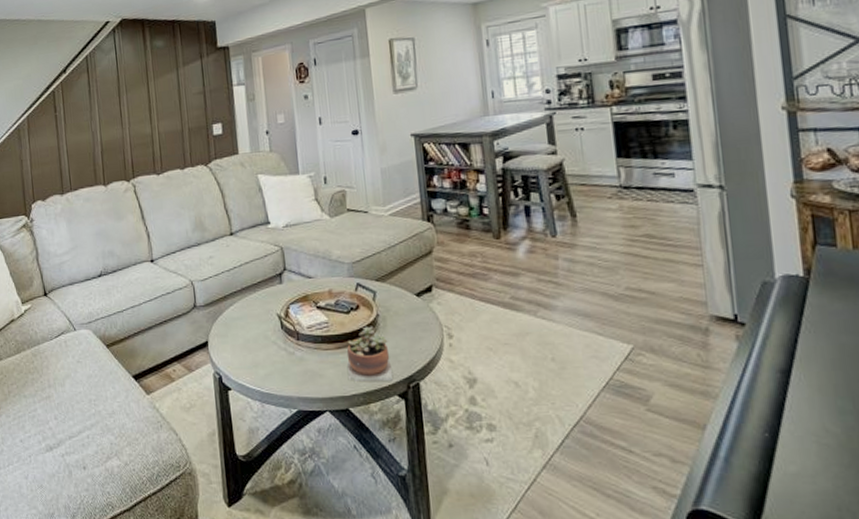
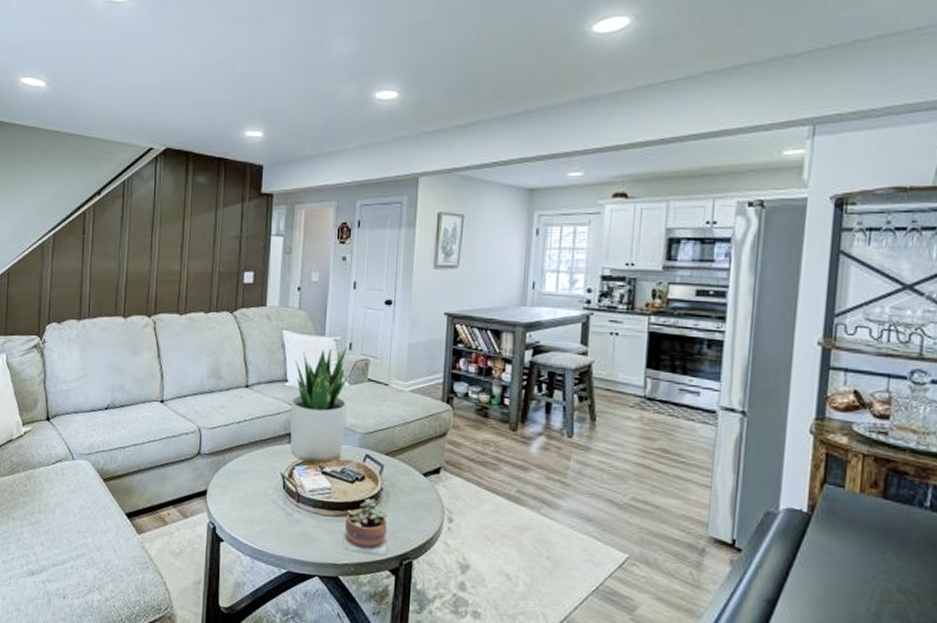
planter: none [273,183,334,300] -> present [290,348,349,464]

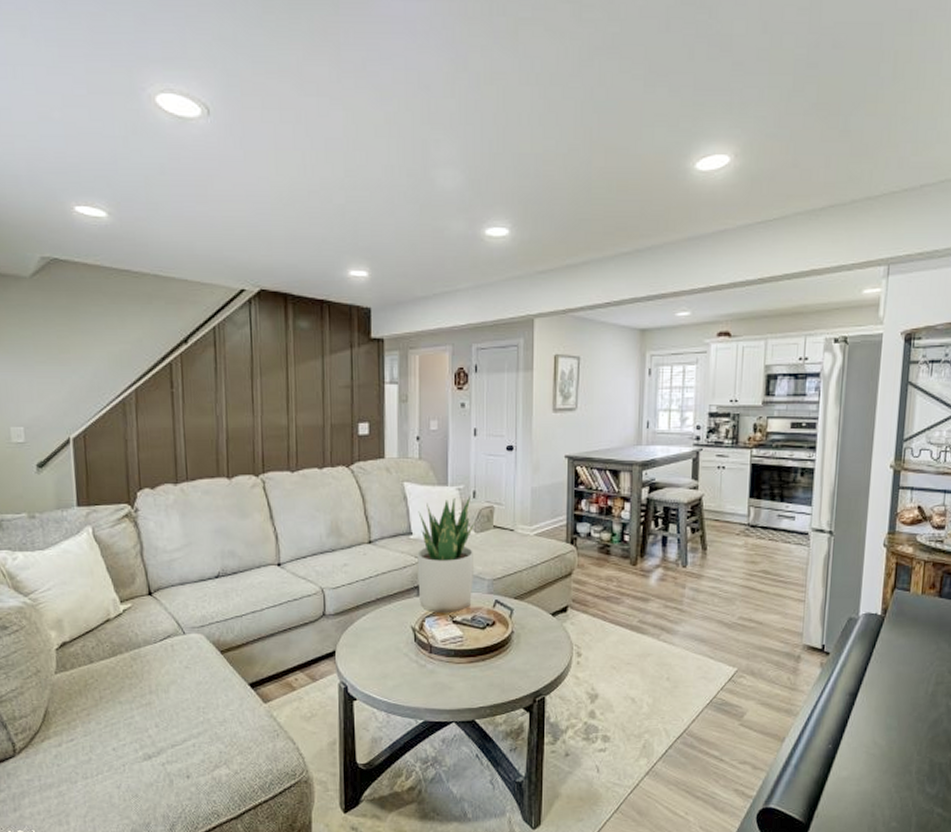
succulent plant: present [342,498,388,555] -> none [477,642,521,695]

